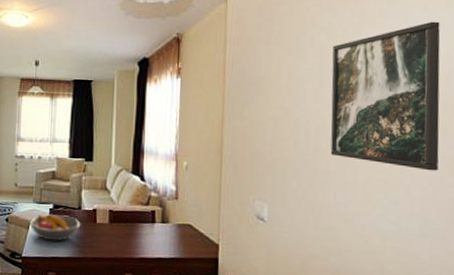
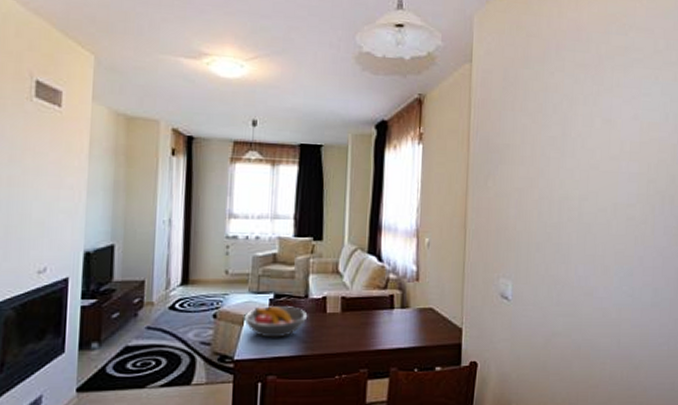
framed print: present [330,21,441,171] -> none [572,92,669,241]

